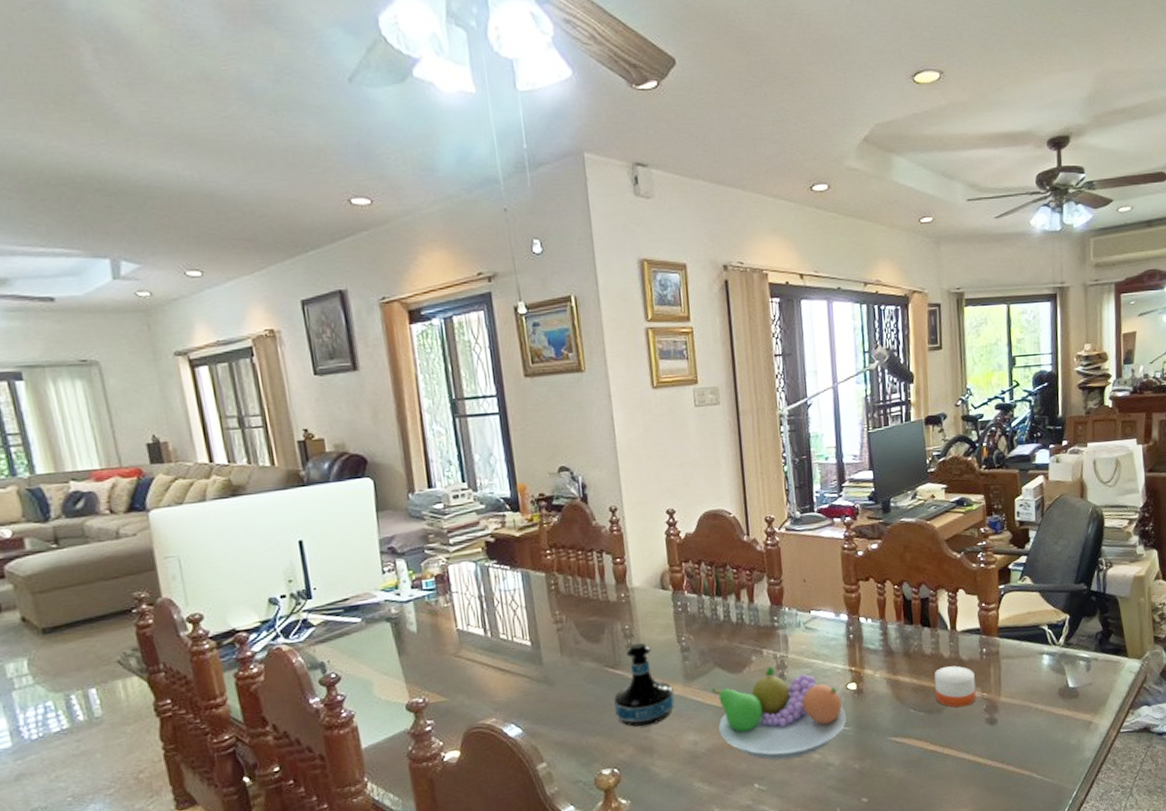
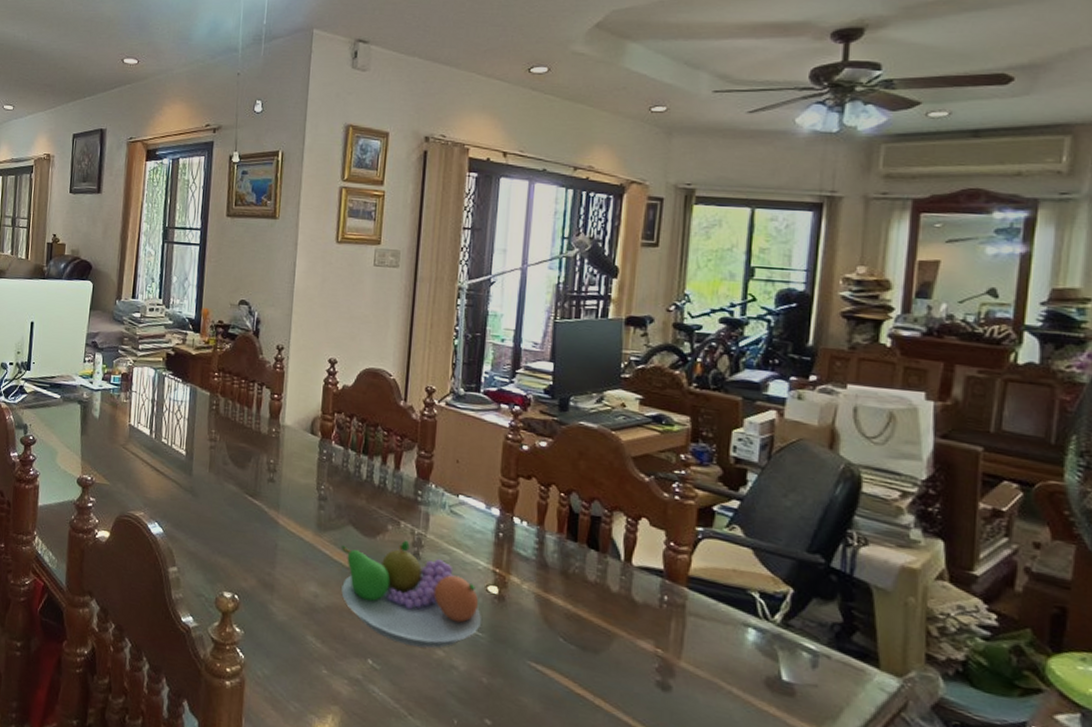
tequila bottle: present [614,642,675,727] -> none [246,479,304,563]
candle: present [934,665,976,708] -> none [593,601,649,658]

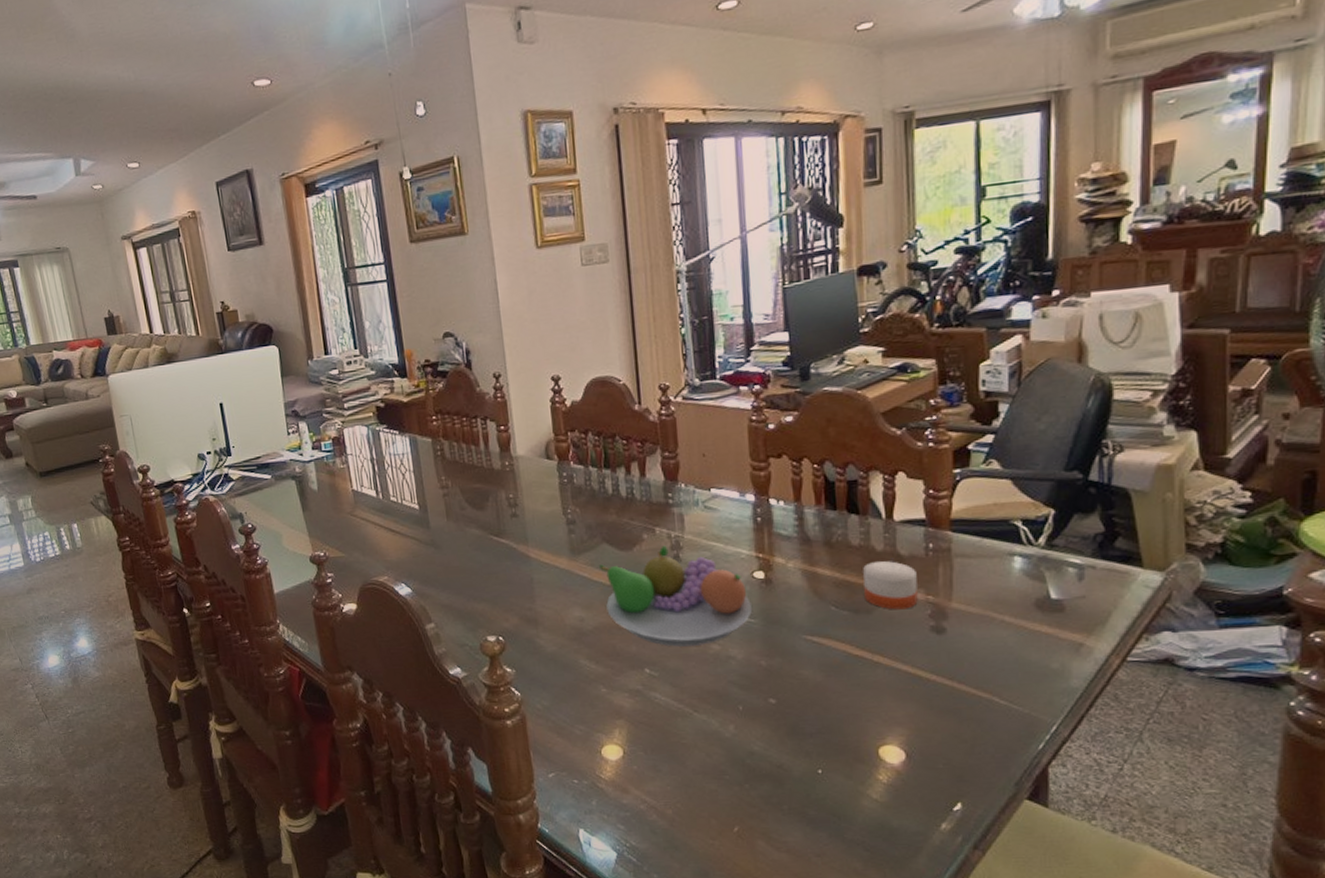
candle: none [593,601,649,658] -> present [862,561,918,610]

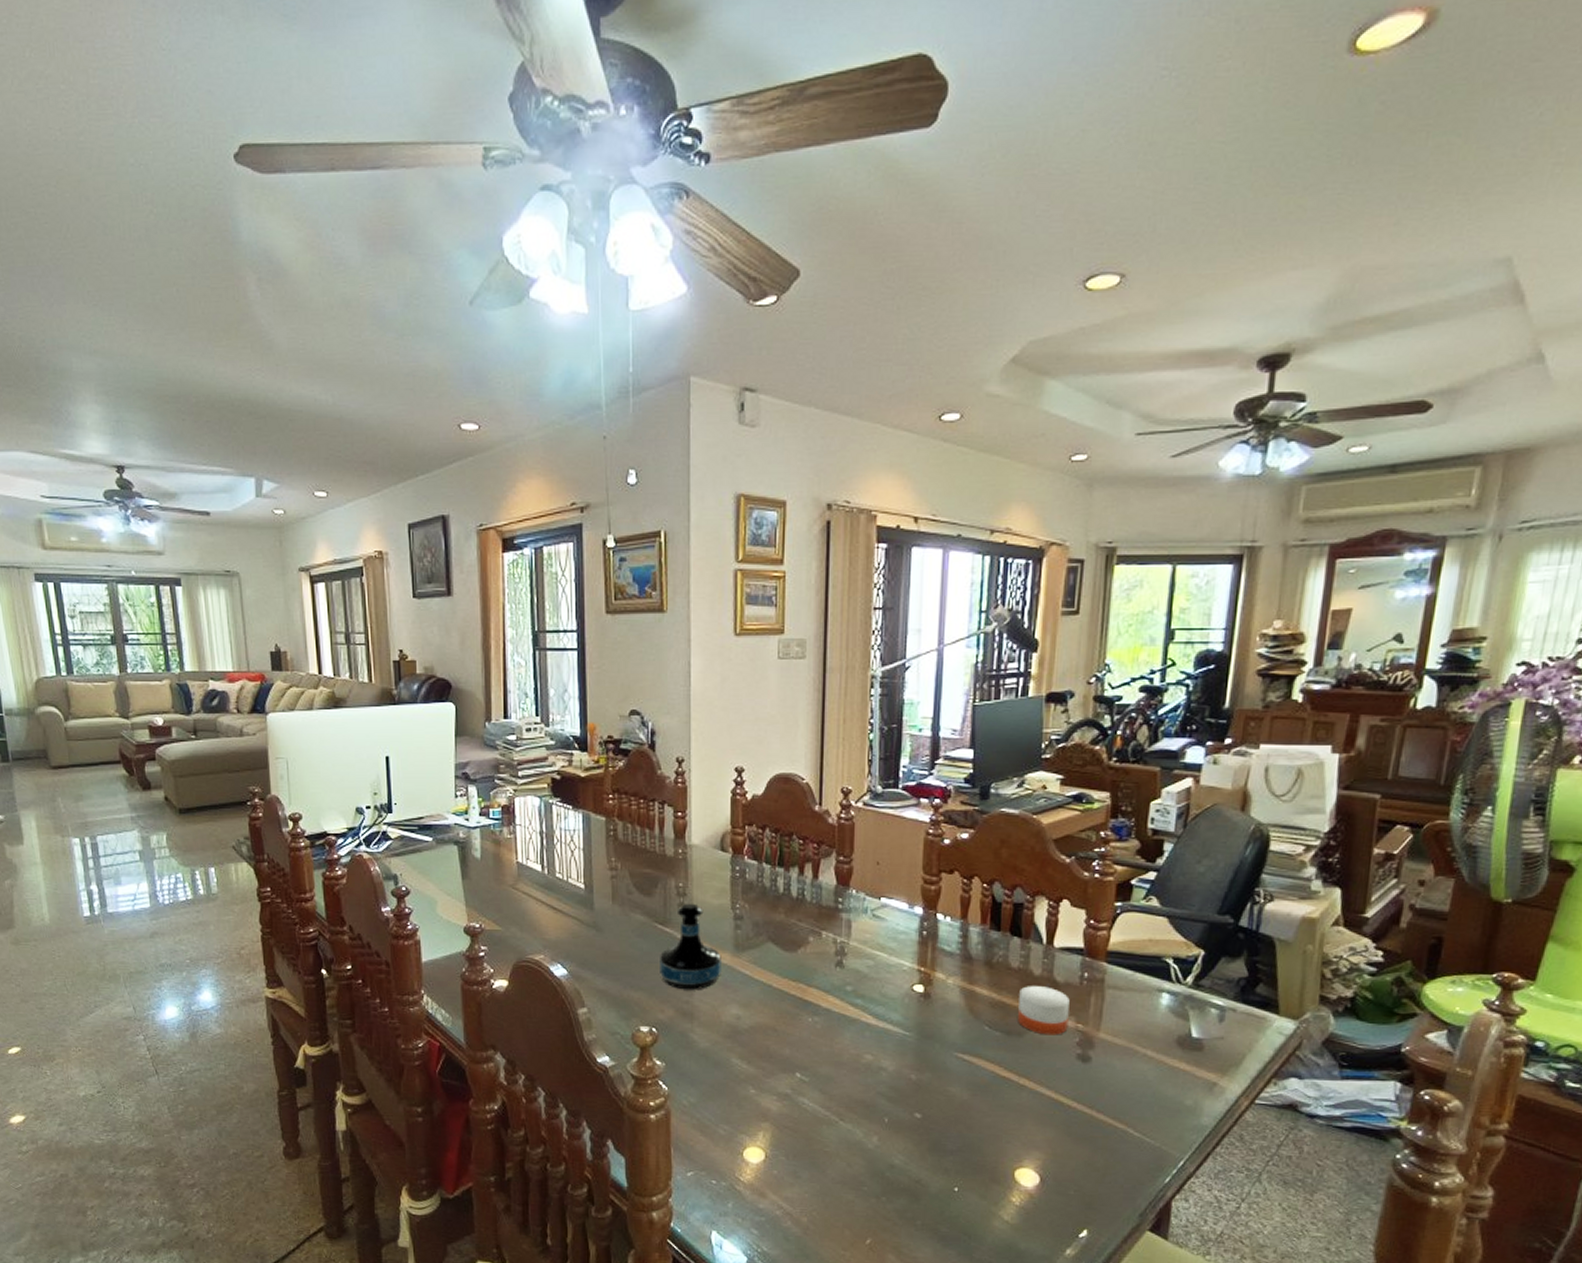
tequila bottle: none [498,512,560,598] -> present [660,903,721,990]
fruit bowl: present [599,545,752,647] -> none [762,950,908,1054]

